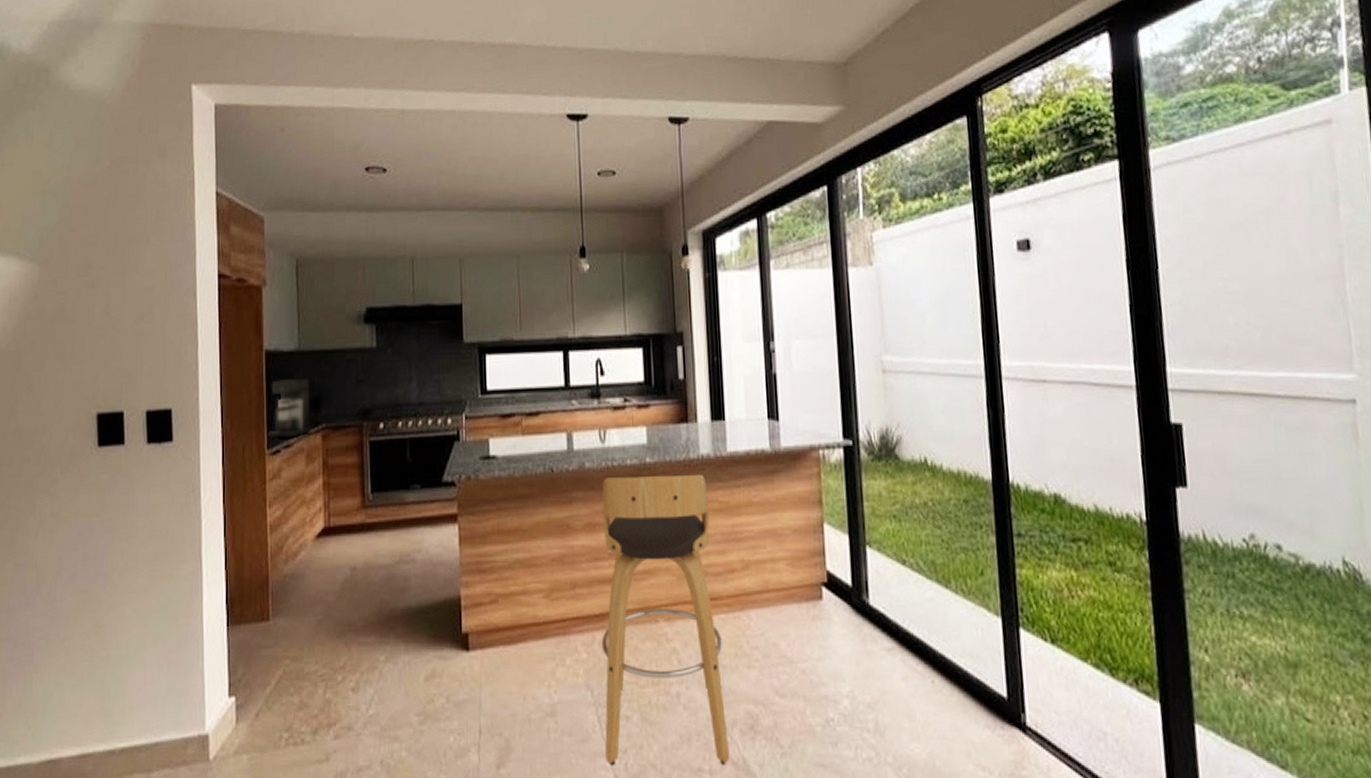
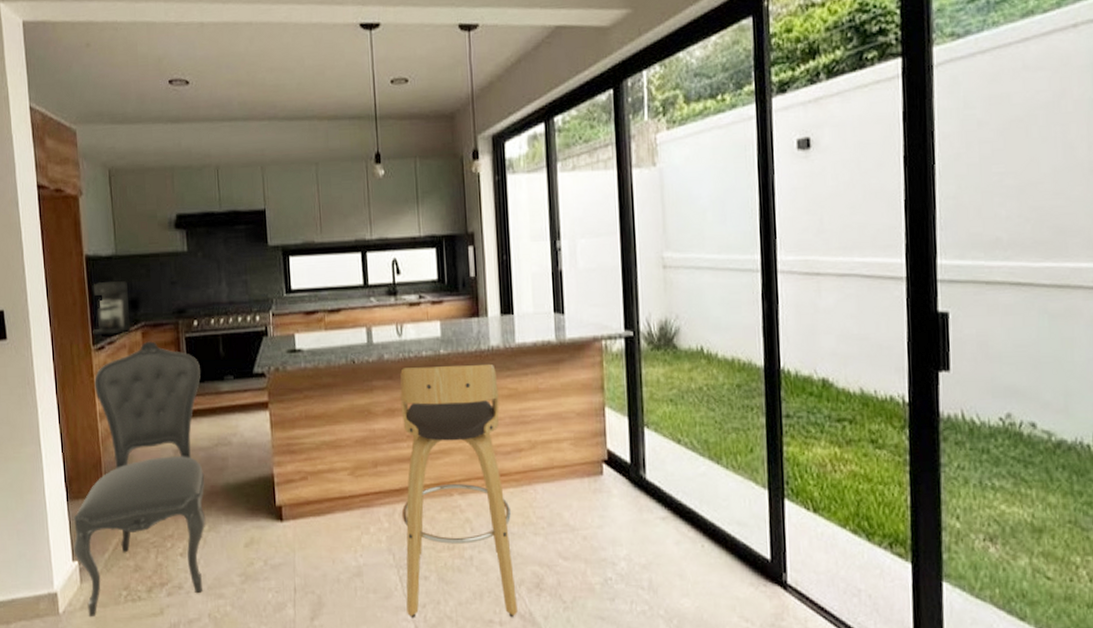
dining chair: none [231,445,384,765] -> present [73,341,206,618]

